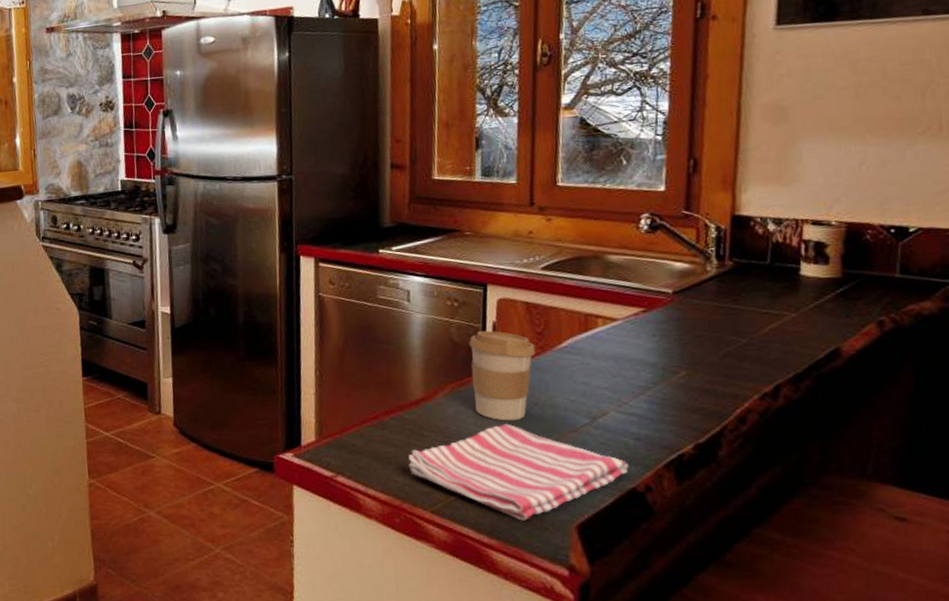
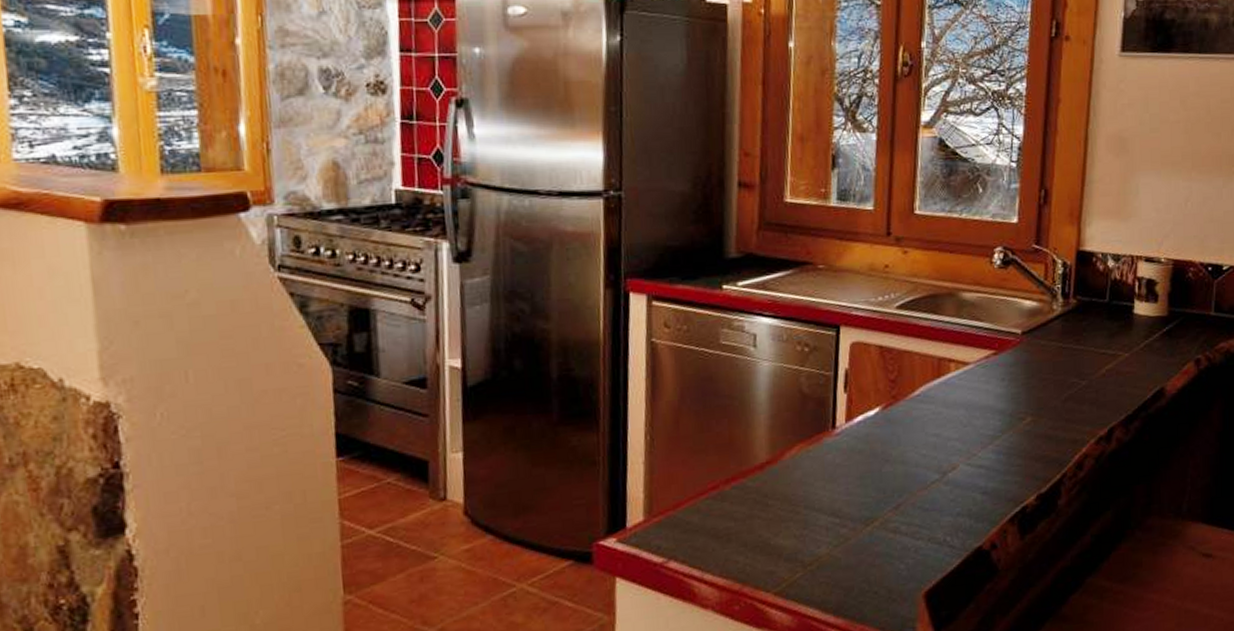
dish towel: present [408,423,629,521] -> none [750,485,976,594]
coffee cup: present [469,330,536,421] -> none [819,379,888,482]

